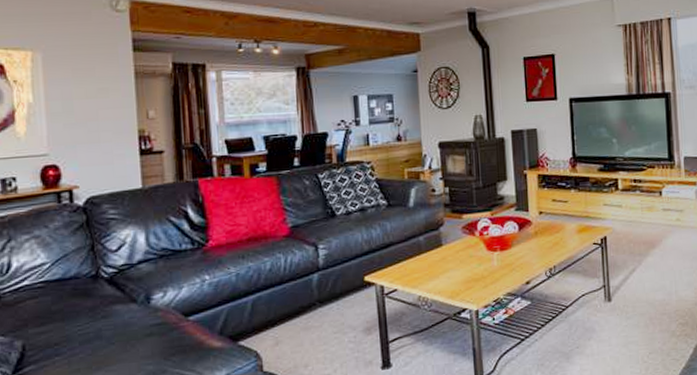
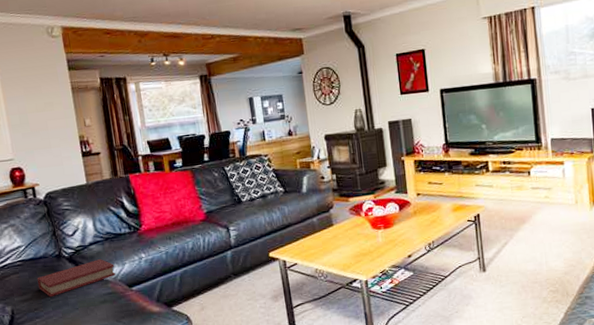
hardback book: none [62,281,169,329] -> present [37,259,116,298]

